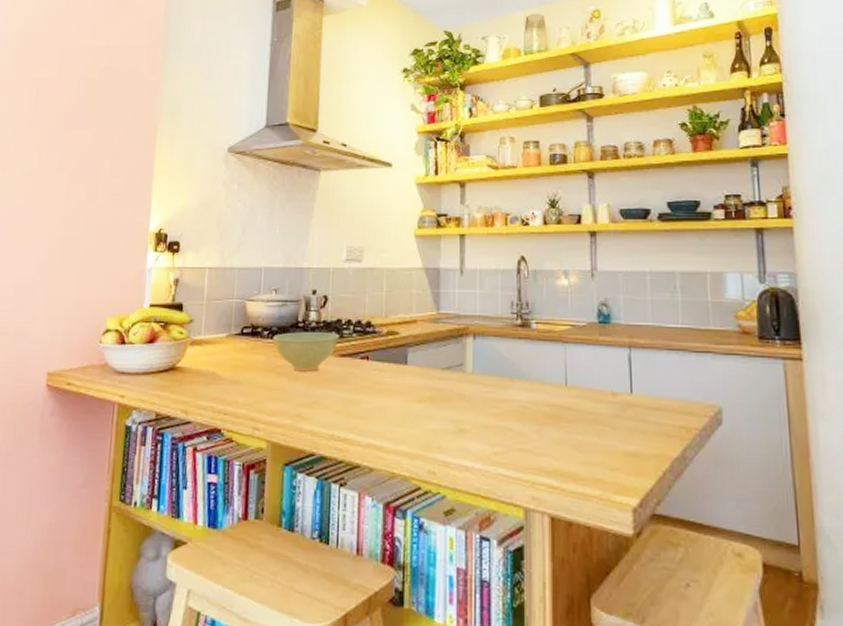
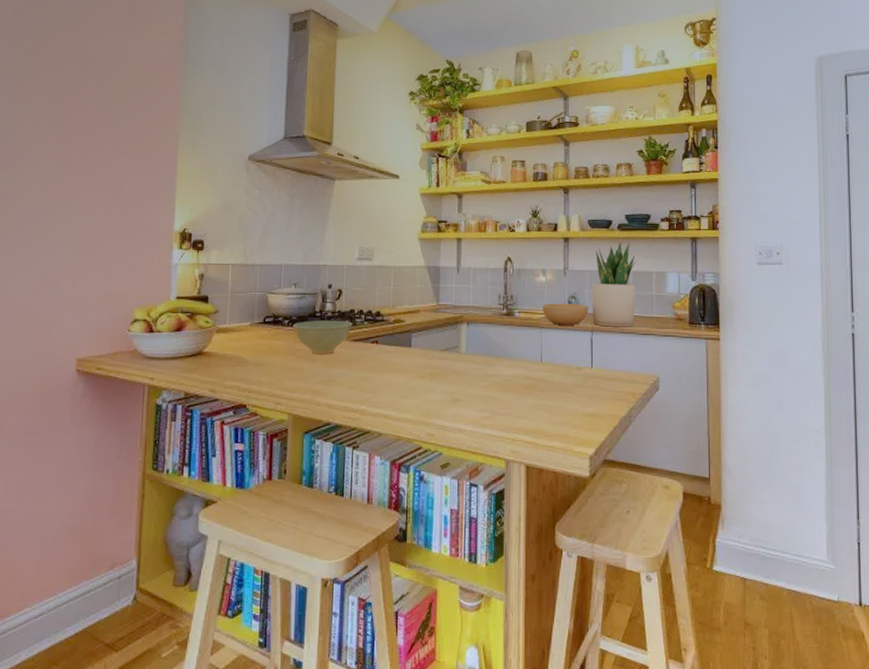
bowl: none [566,312,625,339] -> present [543,303,589,325]
planter: none [627,235,686,343] -> present [592,241,637,327]

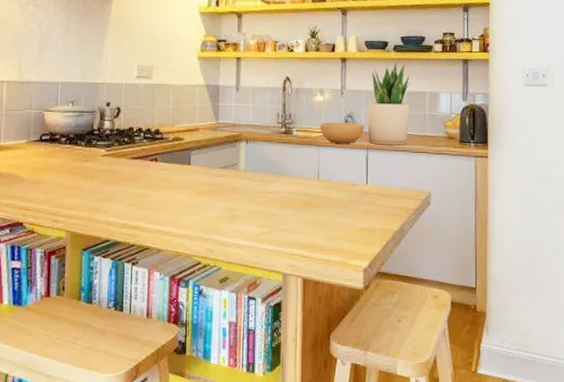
bowl: present [293,321,353,354] -> none [70,138,132,172]

